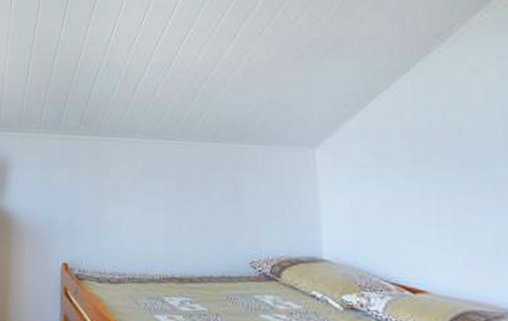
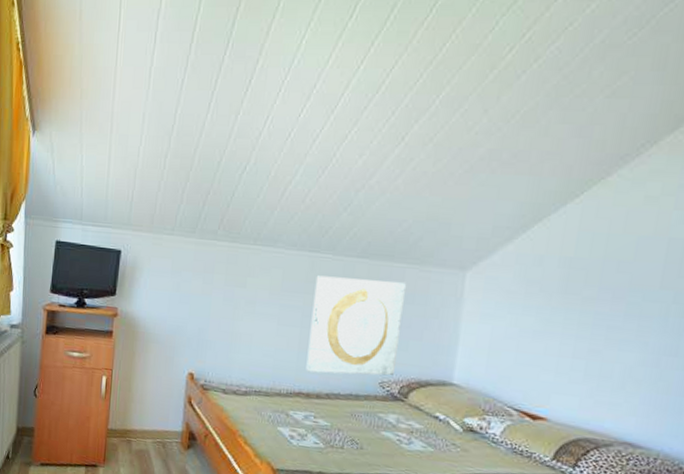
wall art: none [174,161,263,257] -> present [306,275,407,376]

